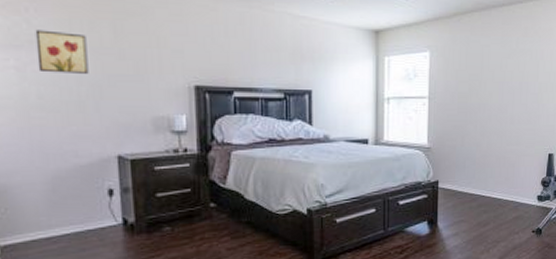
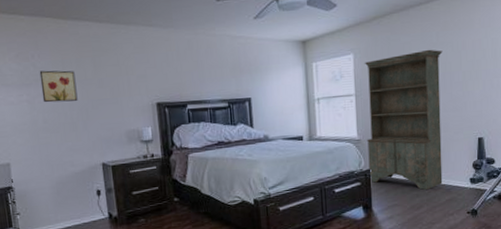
bookshelf: none [437,55,521,206] -> present [364,49,443,190]

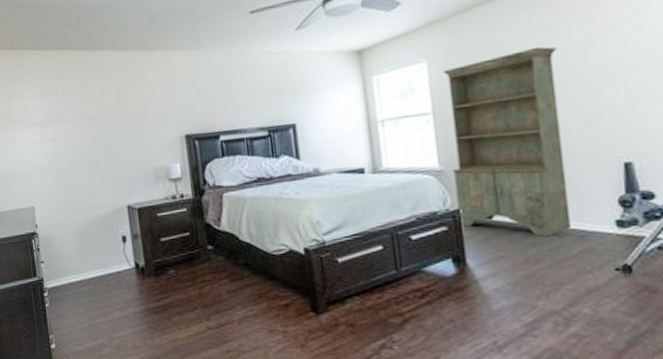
wall art: present [39,70,78,103] -> none [62,104,102,141]

